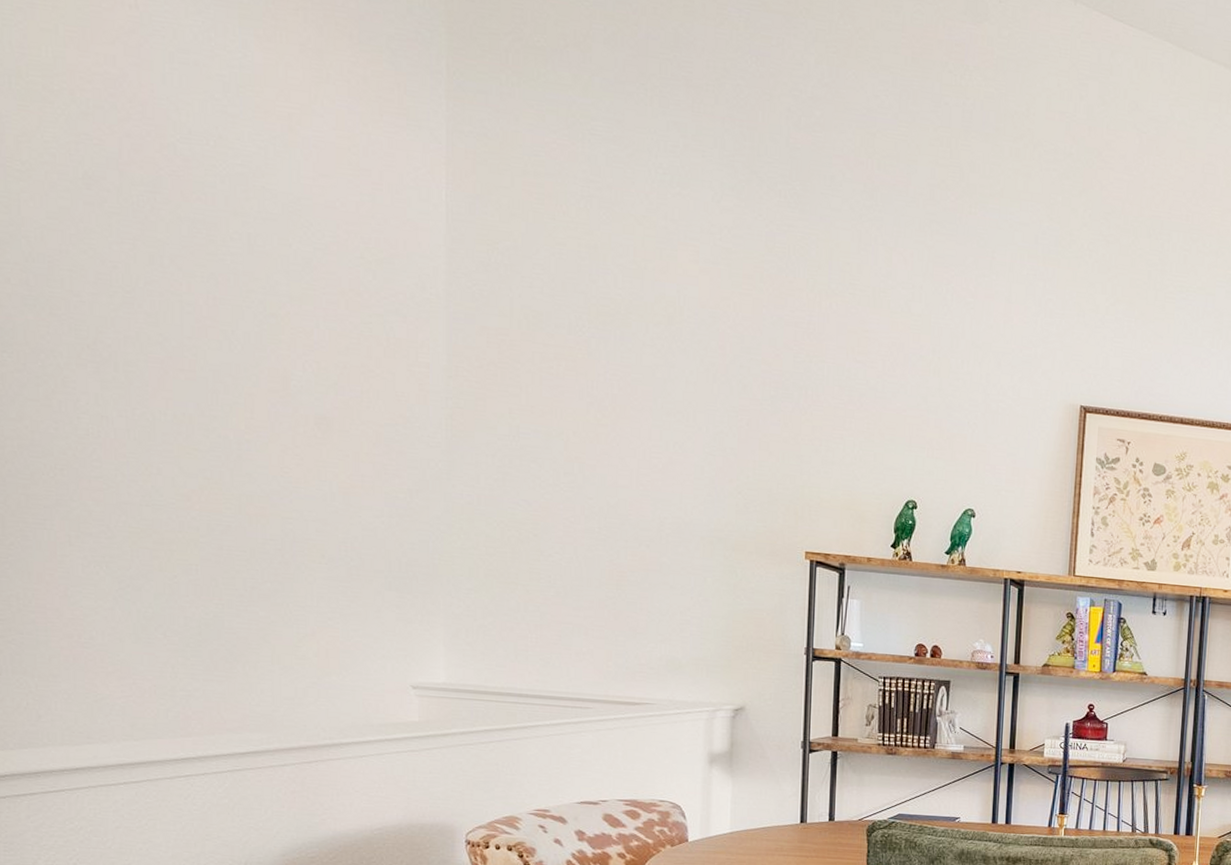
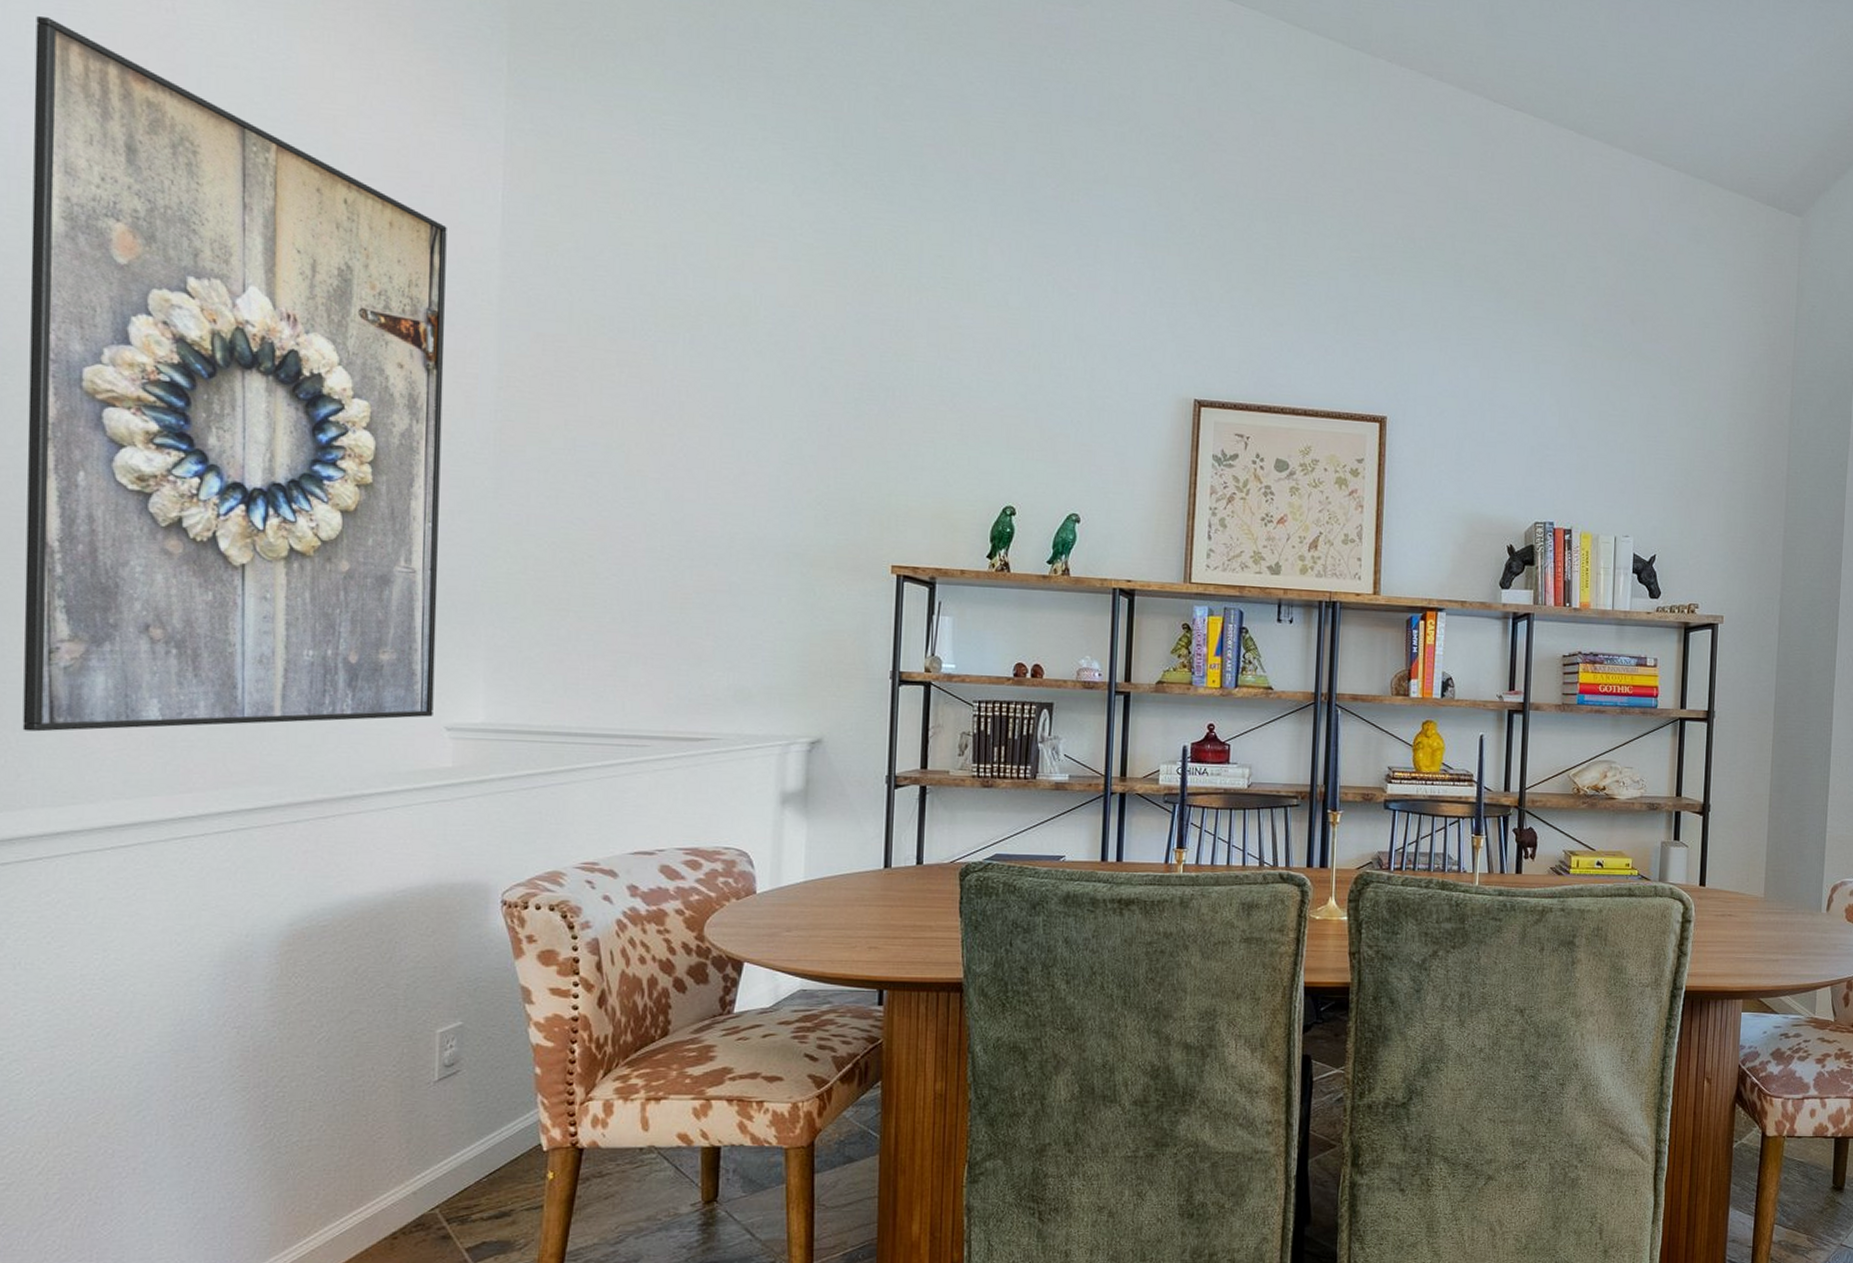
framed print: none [10,10,400,679] -> present [22,16,447,732]

